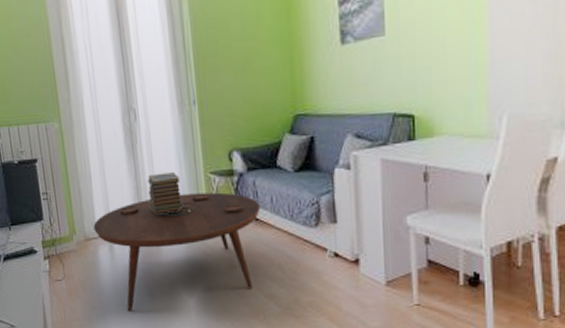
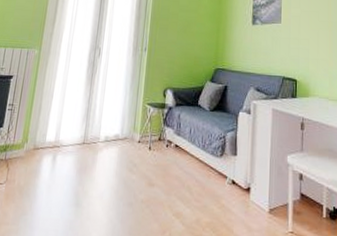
coffee table: present [93,192,261,312] -> none [43,118,181,220]
book stack: present [147,172,183,215] -> none [94,99,123,134]

